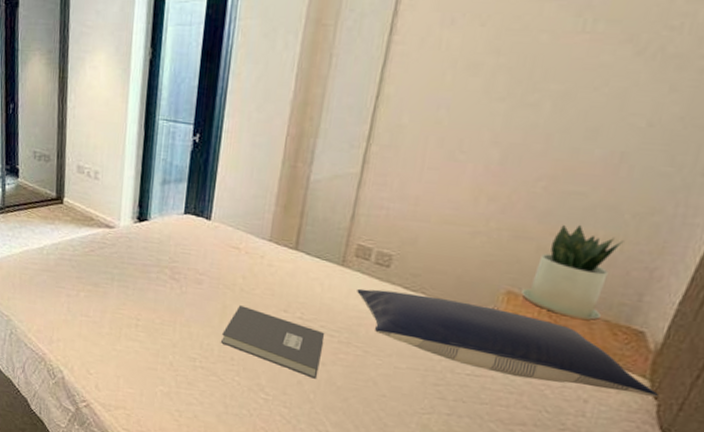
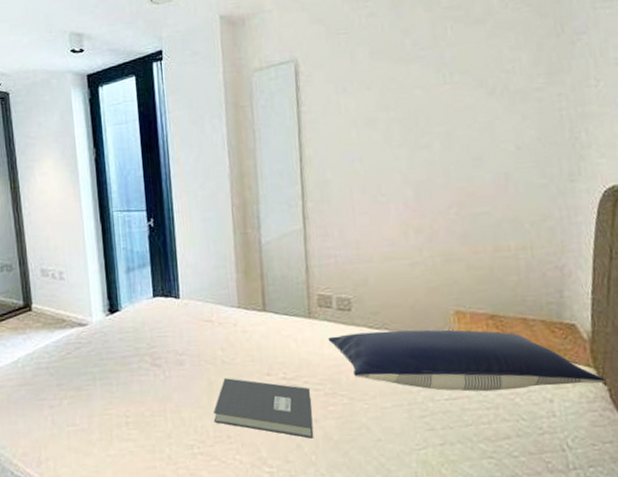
planter: present [522,224,624,321] -> none [467,239,538,325]

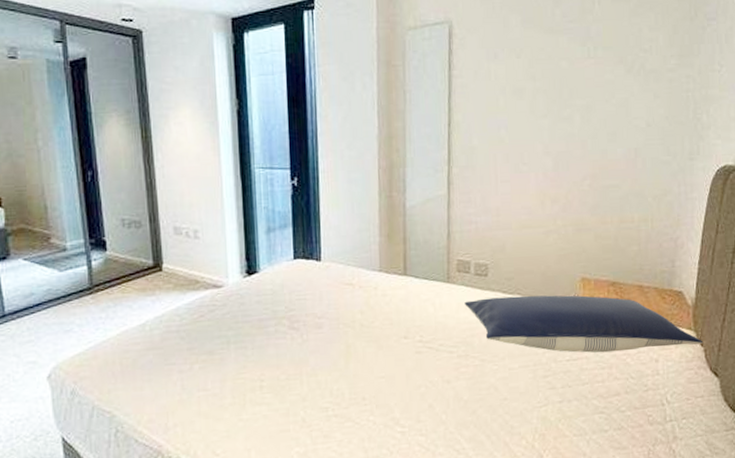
book: present [213,378,314,439] -> none [350,341,445,399]

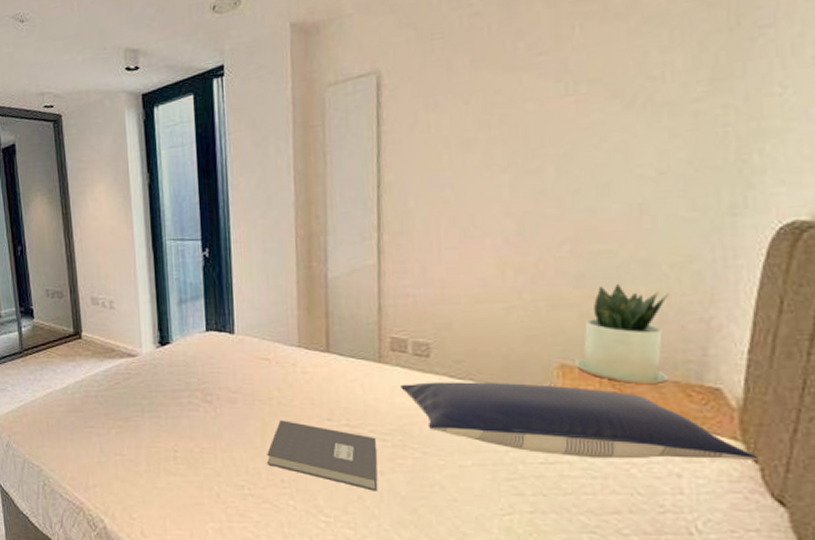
book: none [350,341,445,399] -> present [267,420,378,491]
planter: none [592,211,653,292] -> present [576,283,669,385]

